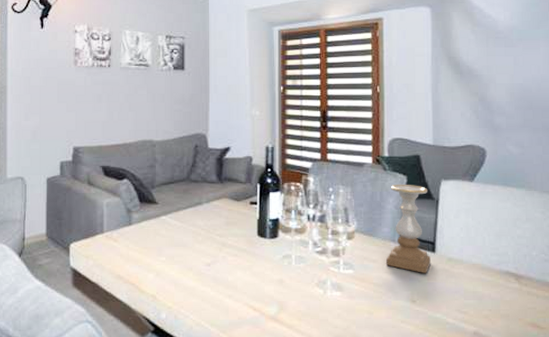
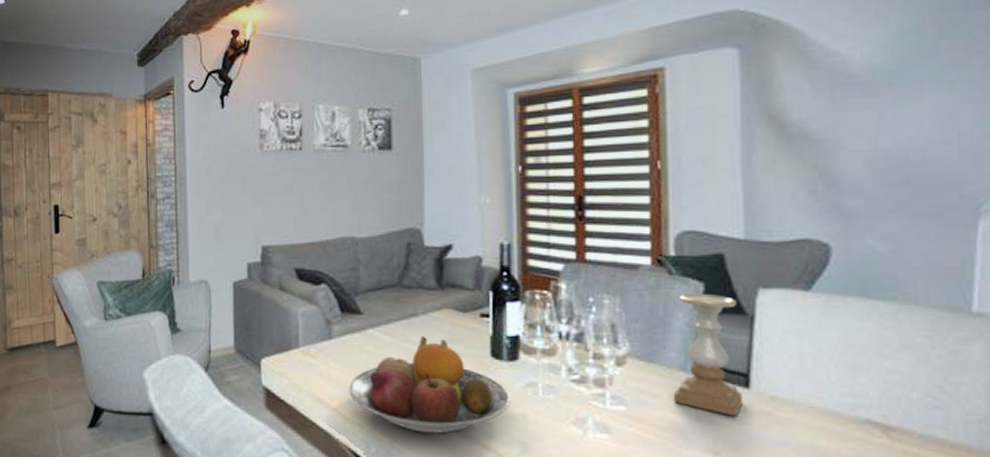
fruit bowl: none [145,221,271,299] -> present [349,336,510,434]

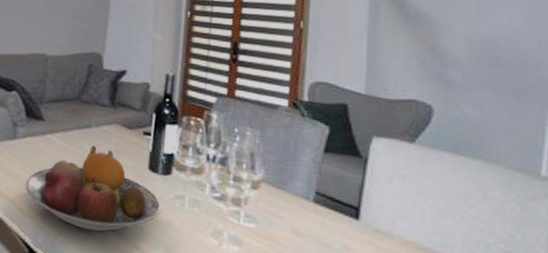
candle holder: present [674,293,742,416] -> none [297,133,355,242]

